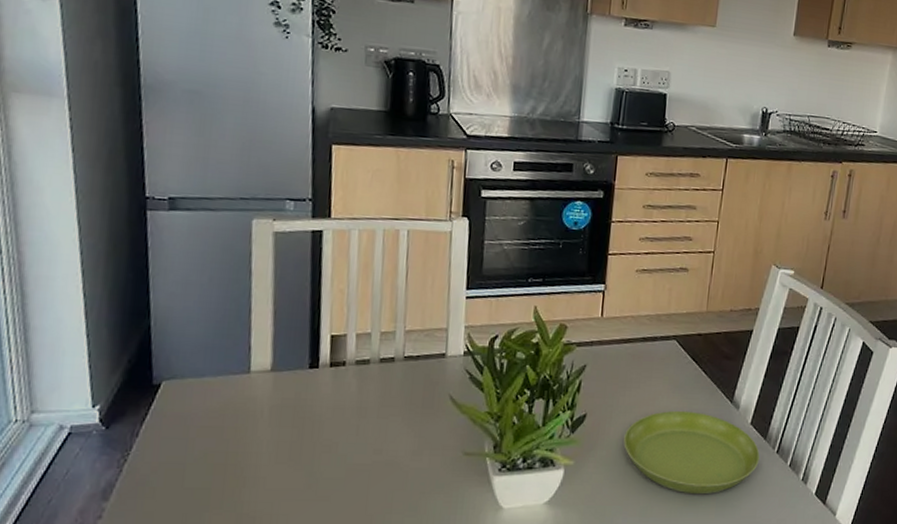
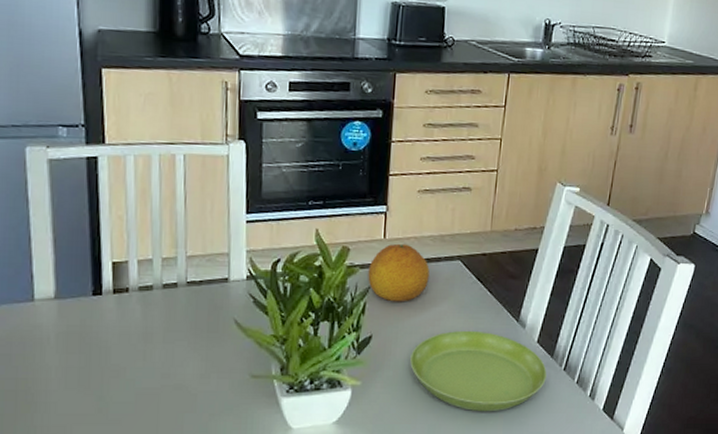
fruit: none [584,322,646,381] -> present [368,243,430,302]

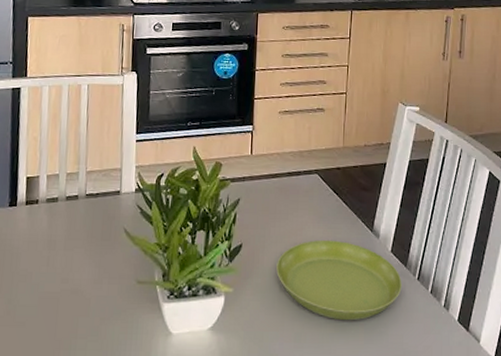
fruit: present [368,243,430,302] -> none [238,159,291,213]

